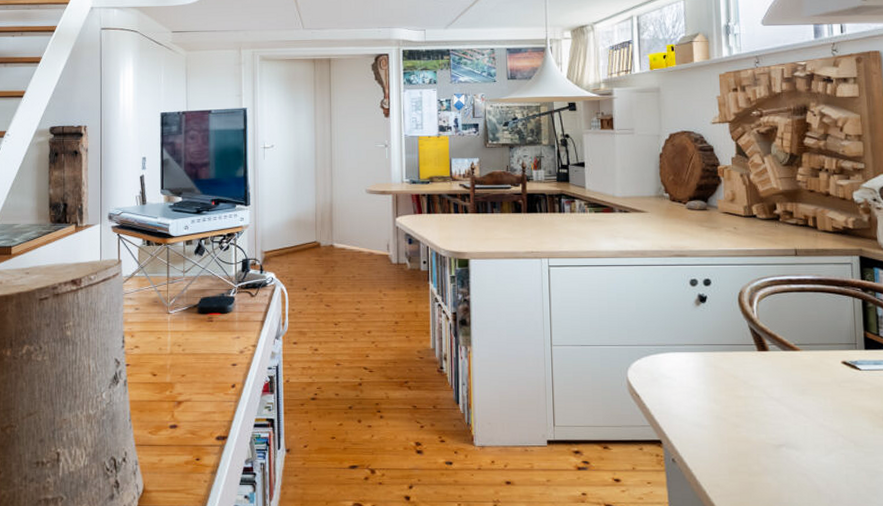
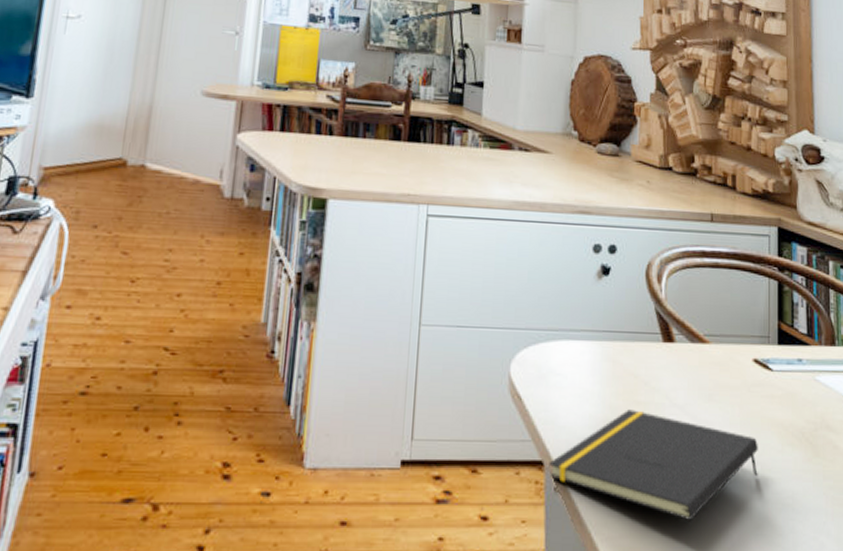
notepad: none [666,402,852,483] -> present [549,409,758,520]

